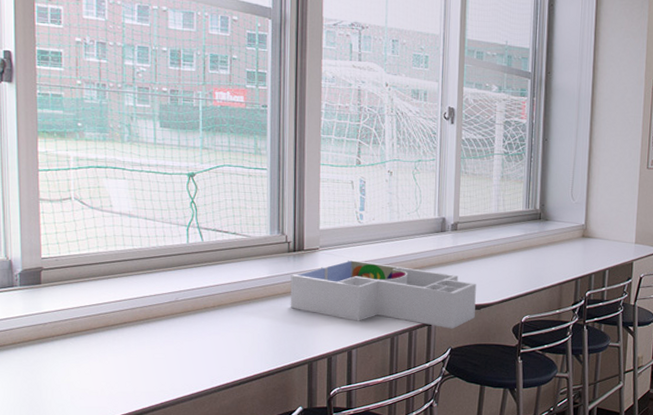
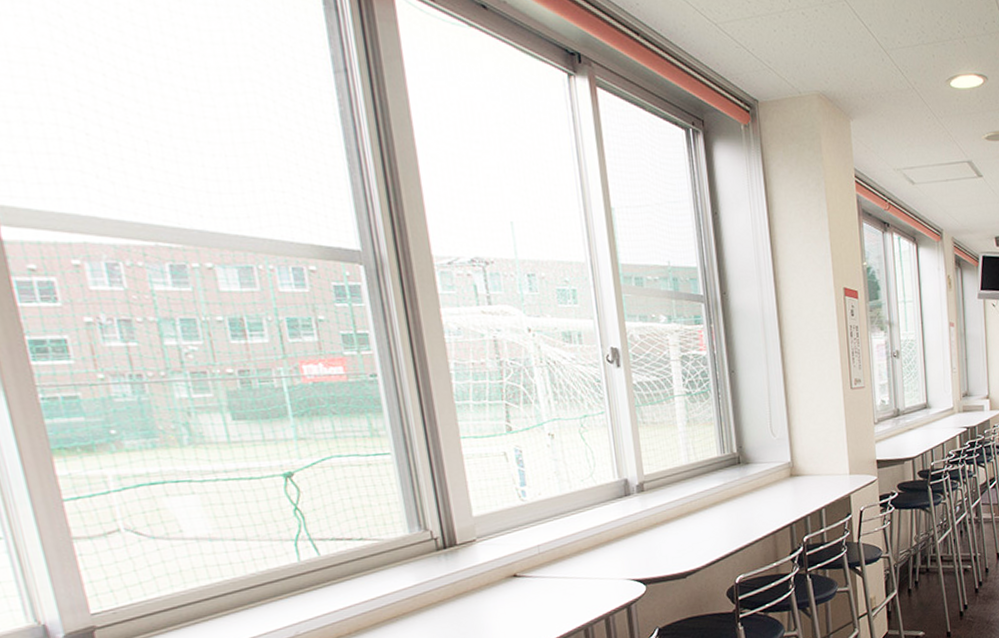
desk organizer: present [290,259,476,329] -> none [445,543,681,618]

